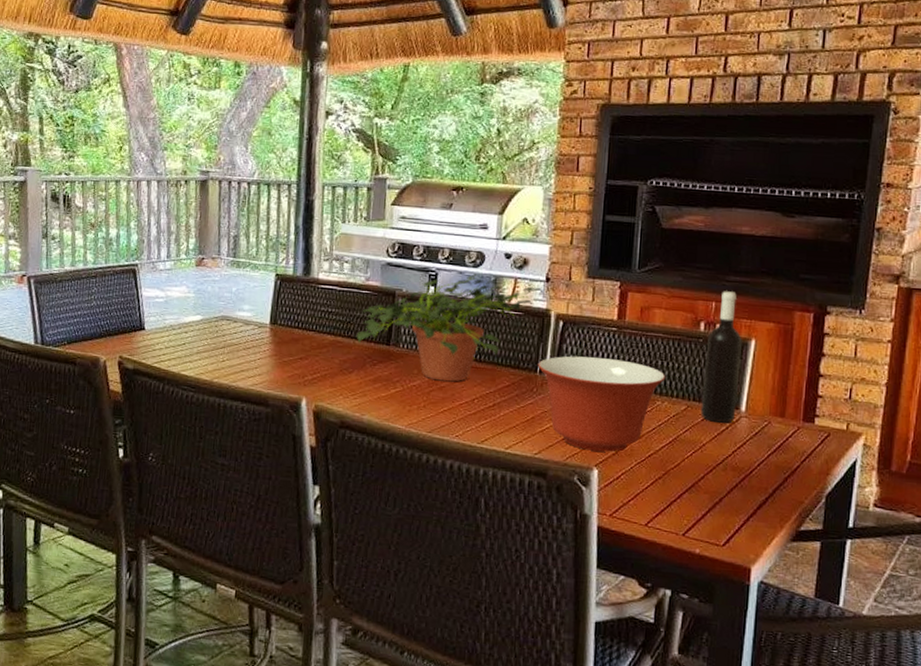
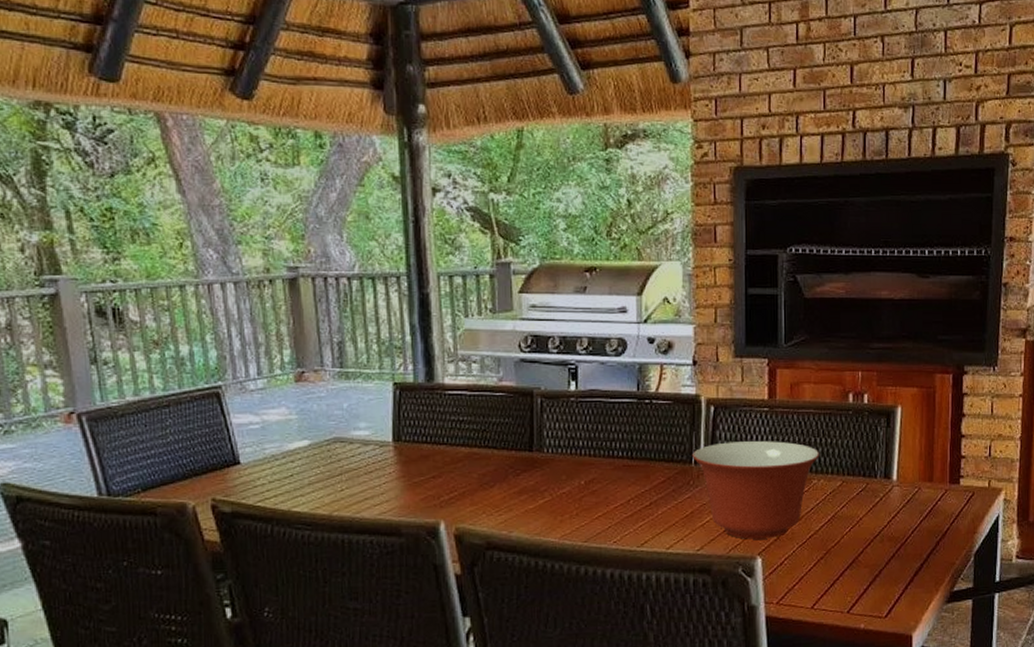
potted plant: present [356,274,543,382] -> none [494,363,691,485]
wine bottle: present [700,291,742,423] -> none [855,359,889,494]

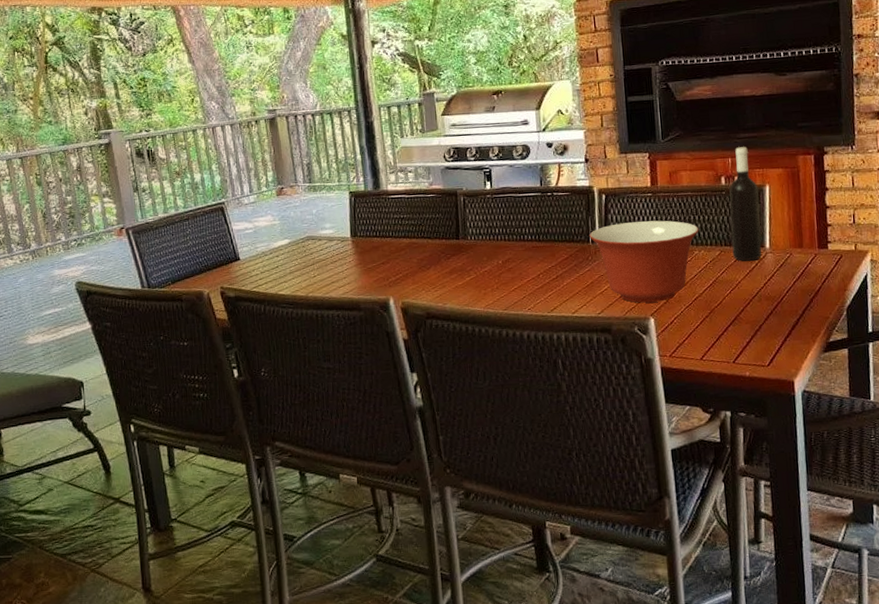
wine bottle: none [855,359,889,494] -> present [729,147,762,261]

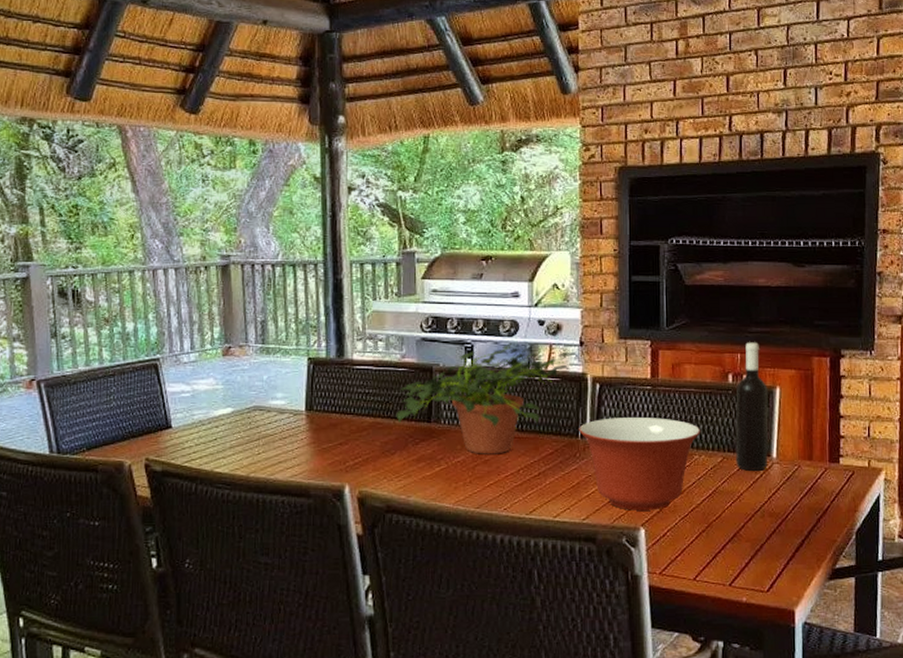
potted plant: none [428,165,584,264] -> present [396,343,578,454]

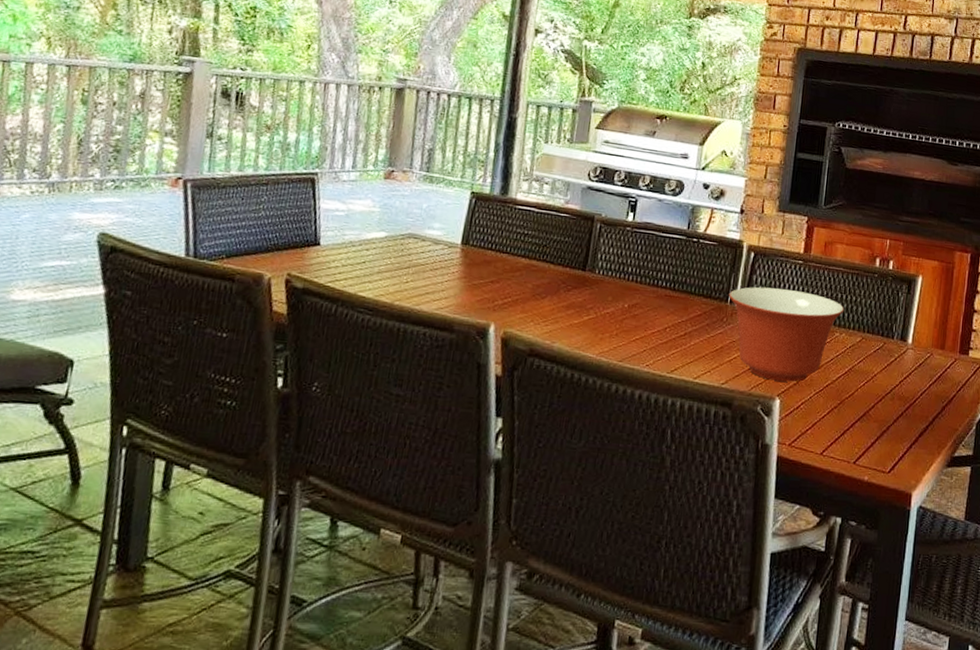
potted plant: present [396,343,578,454] -> none [551,202,737,310]
wine bottle: present [735,342,768,471] -> none [873,230,911,355]

